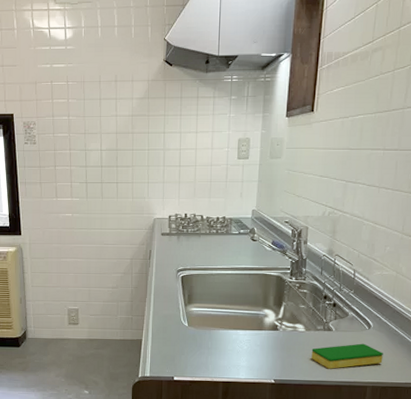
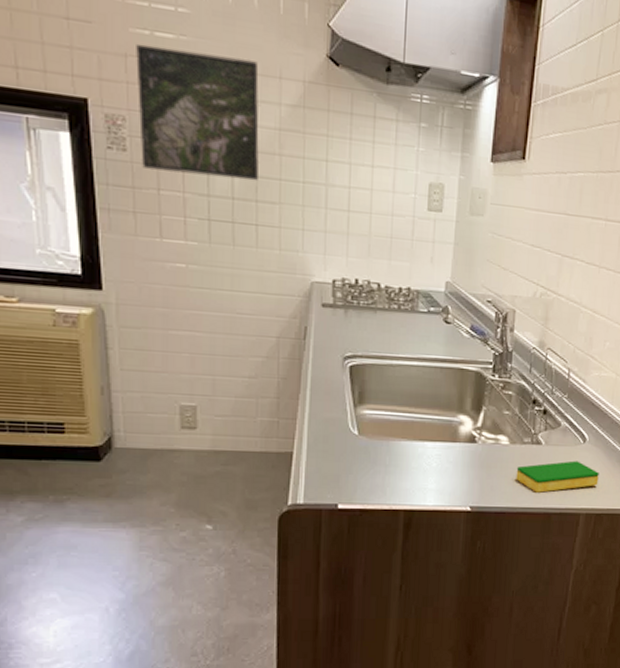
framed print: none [42,73,118,153] -> present [136,43,259,181]

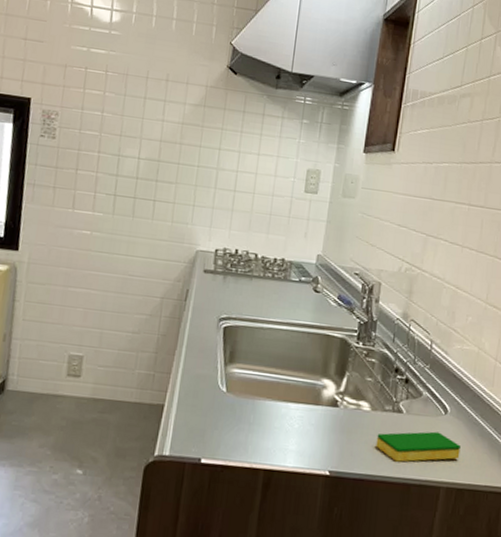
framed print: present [136,43,259,181] -> none [66,57,170,165]

